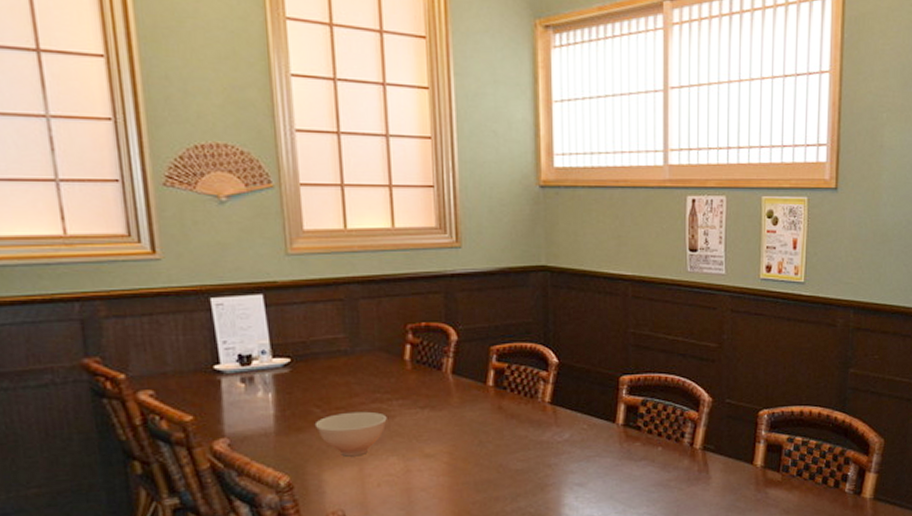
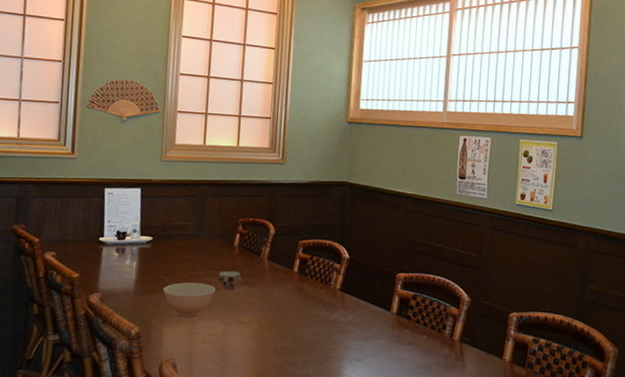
teacup: none [387,392,421,418] -> present [218,270,242,290]

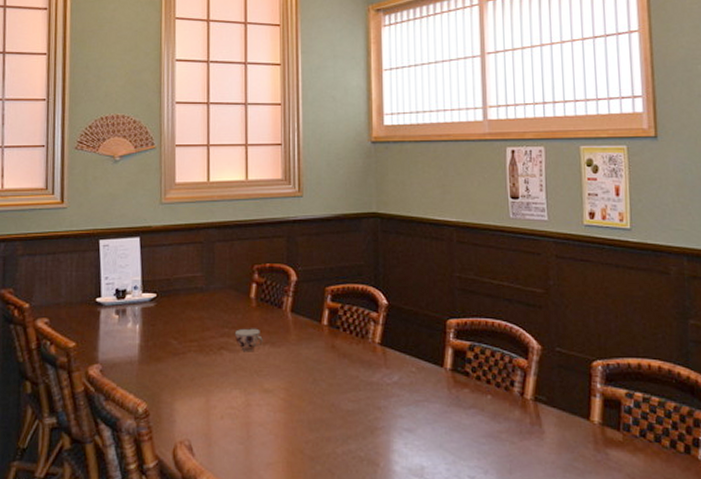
bowl: present [162,282,216,317] -> none [171,345,233,388]

